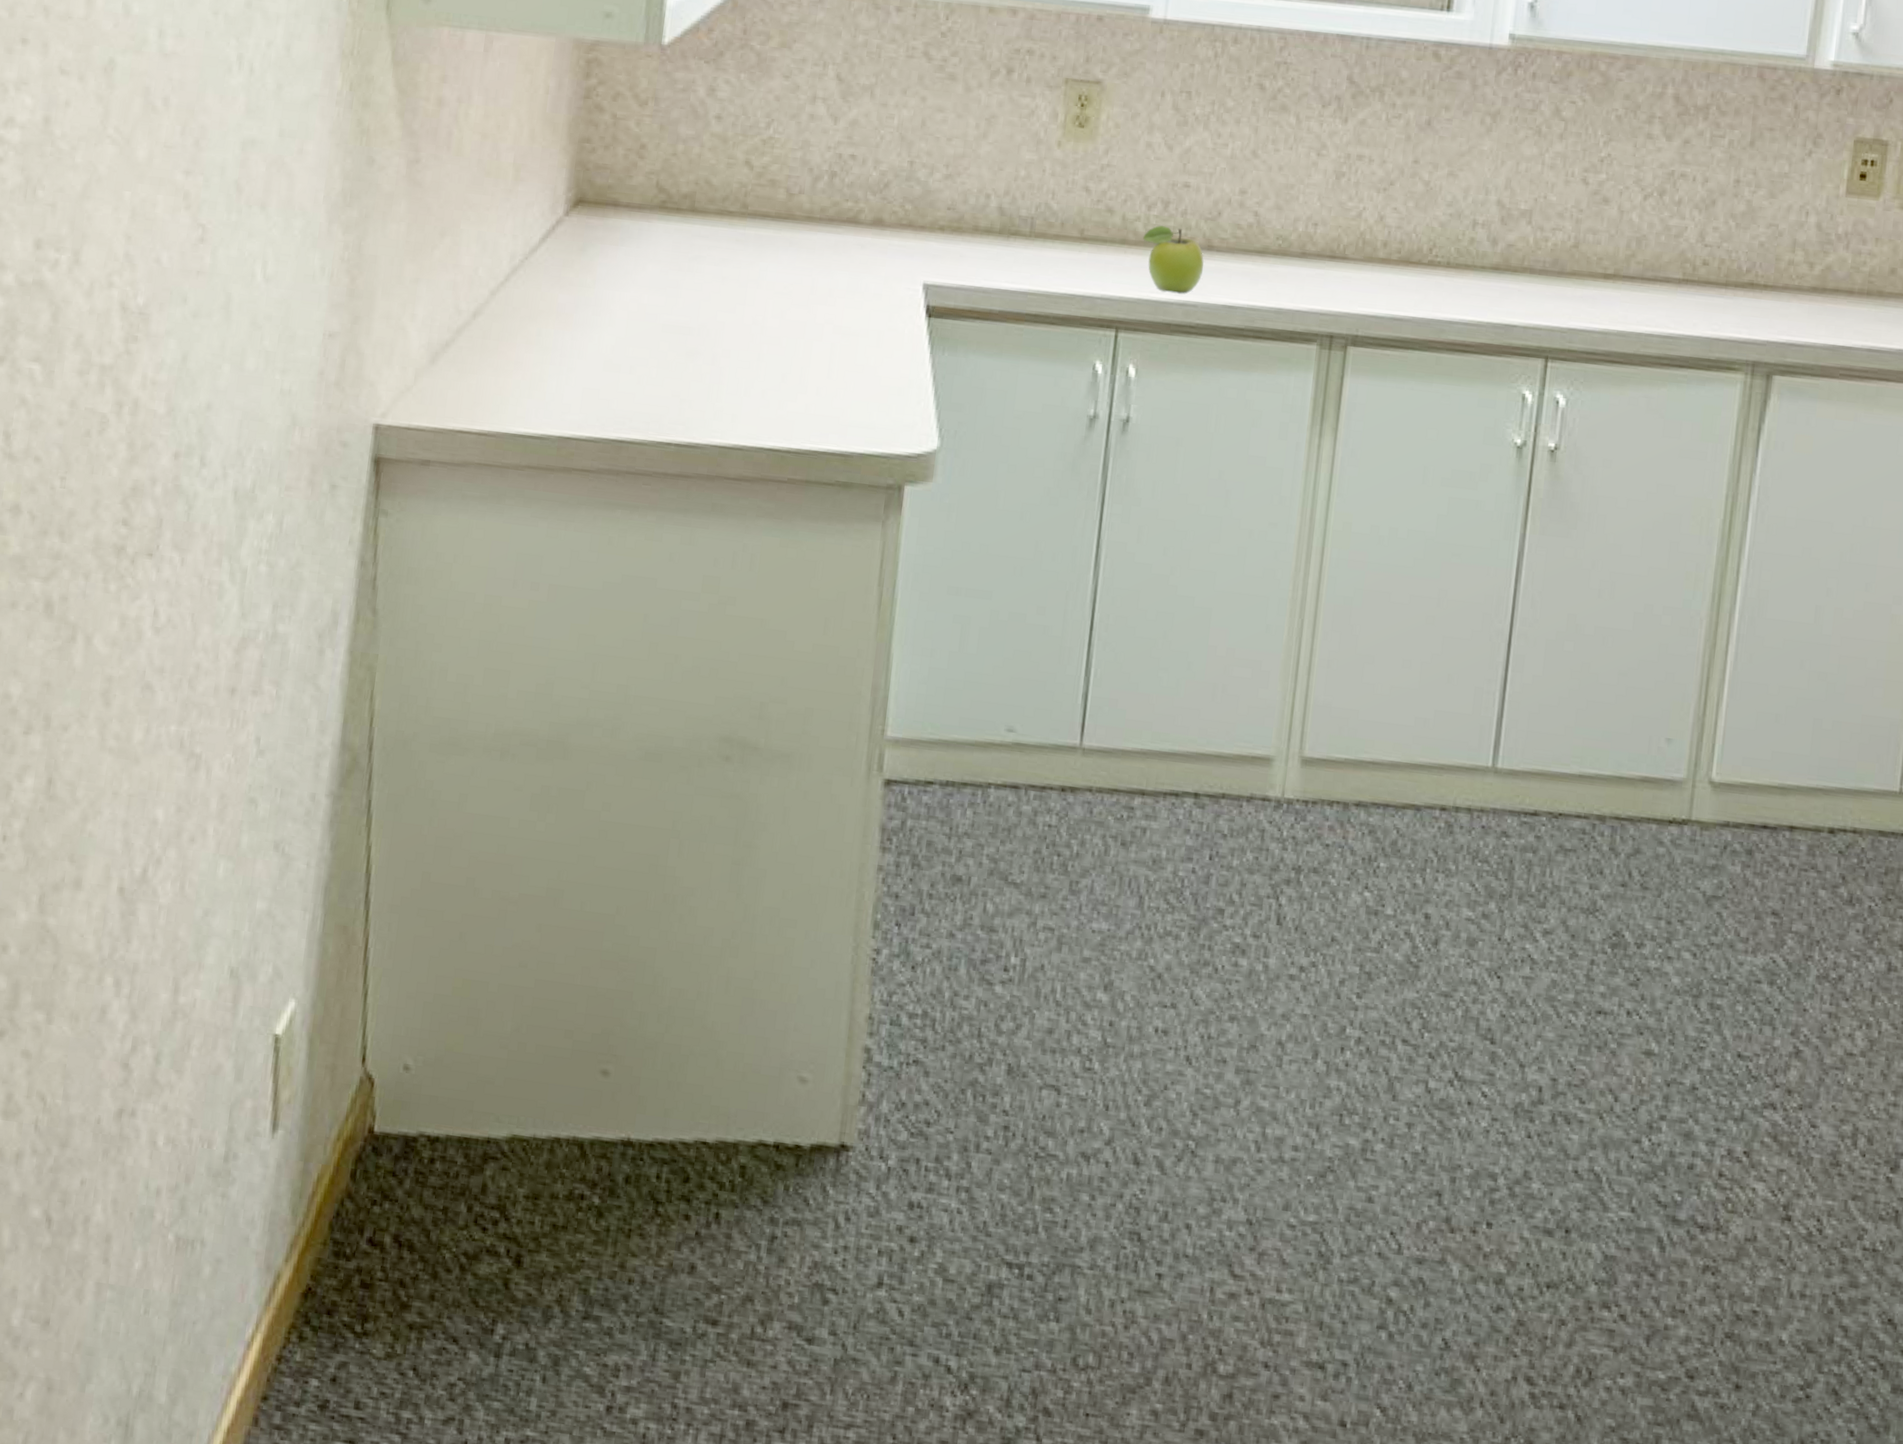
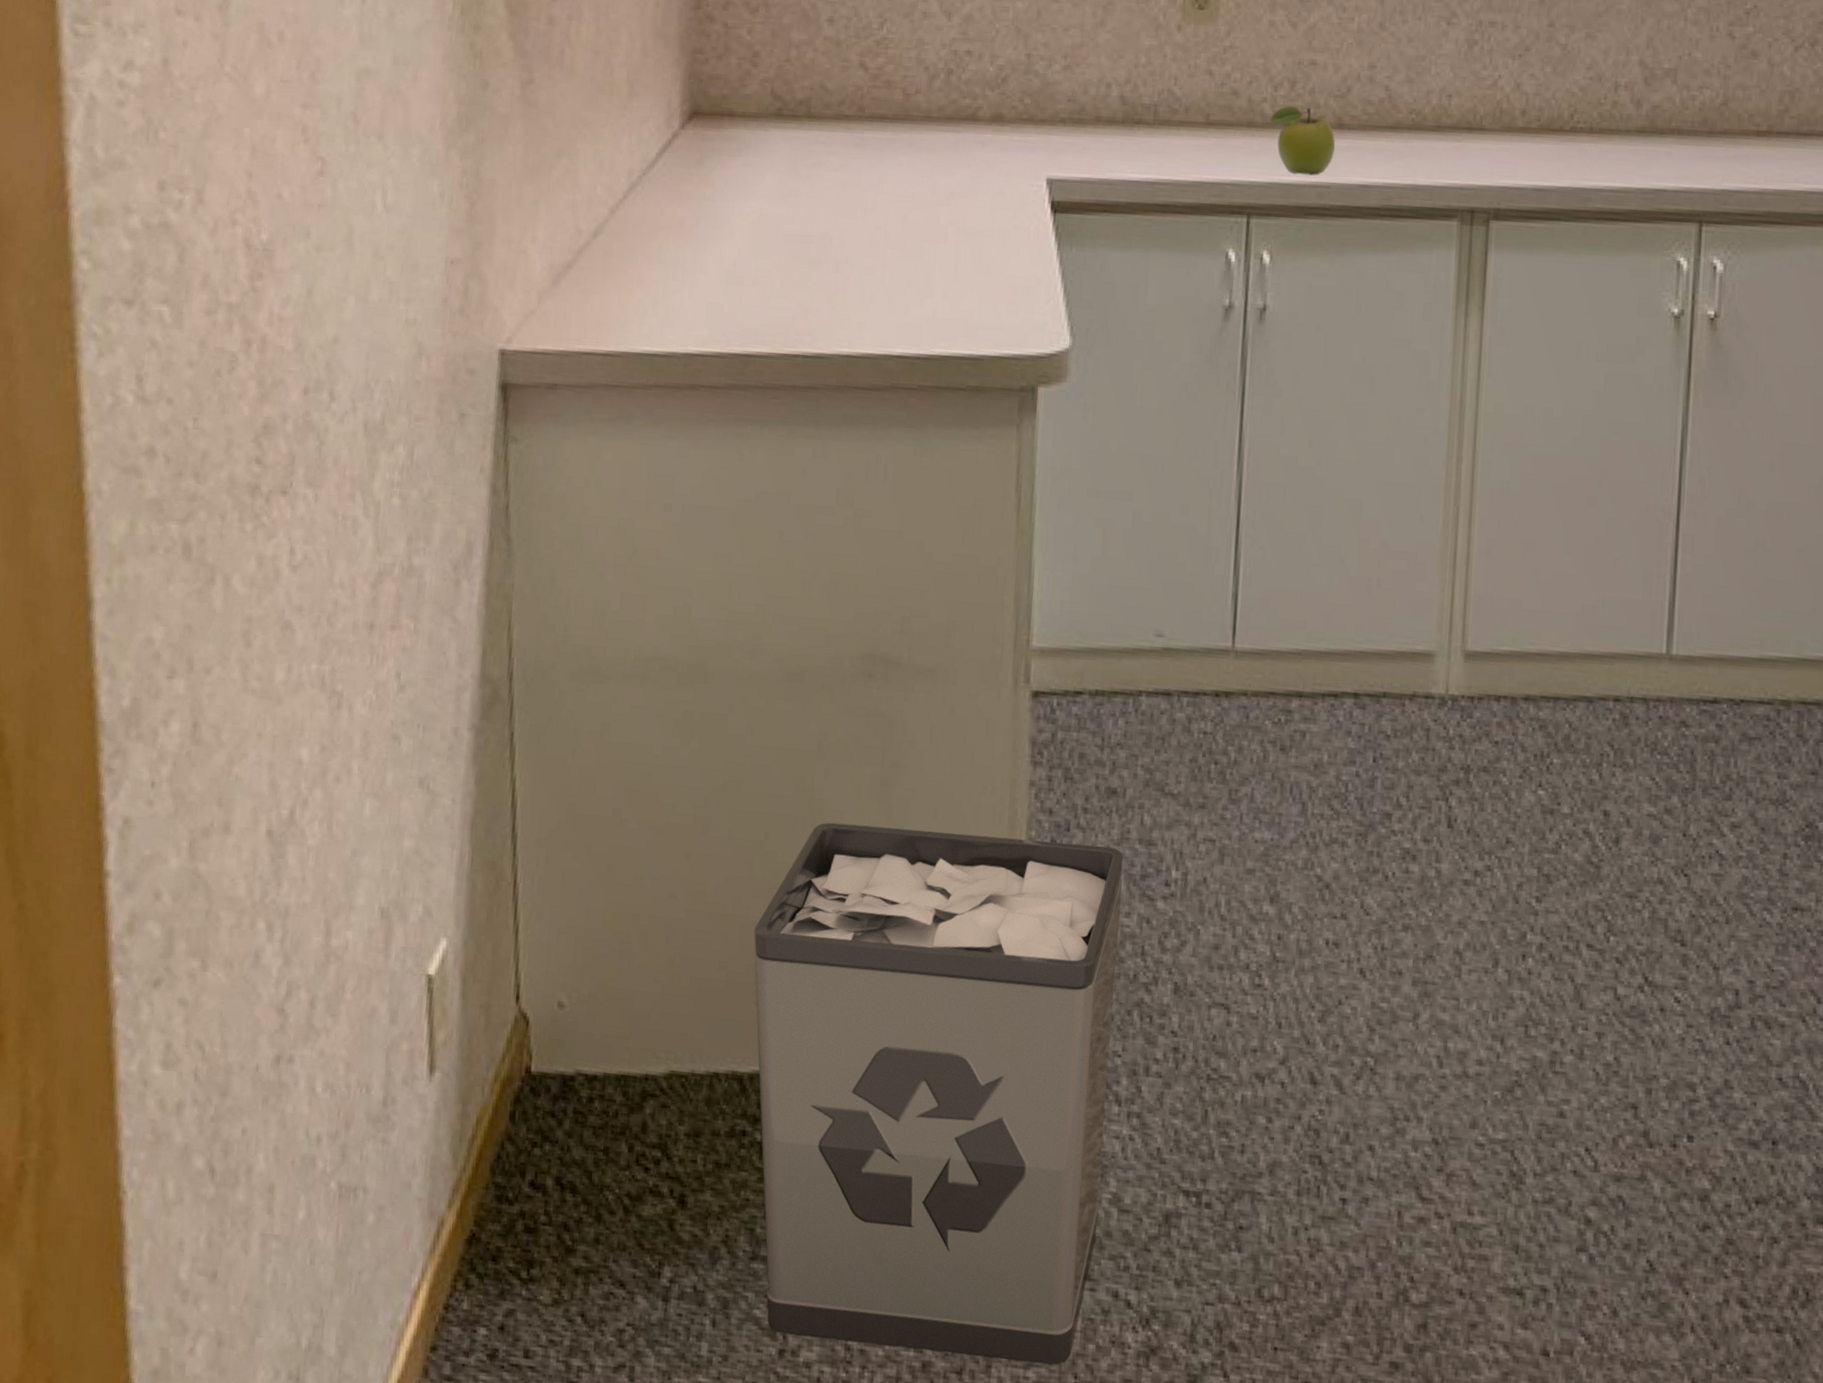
recycling bin: none [596,899,965,1426] -> present [753,822,1124,1365]

